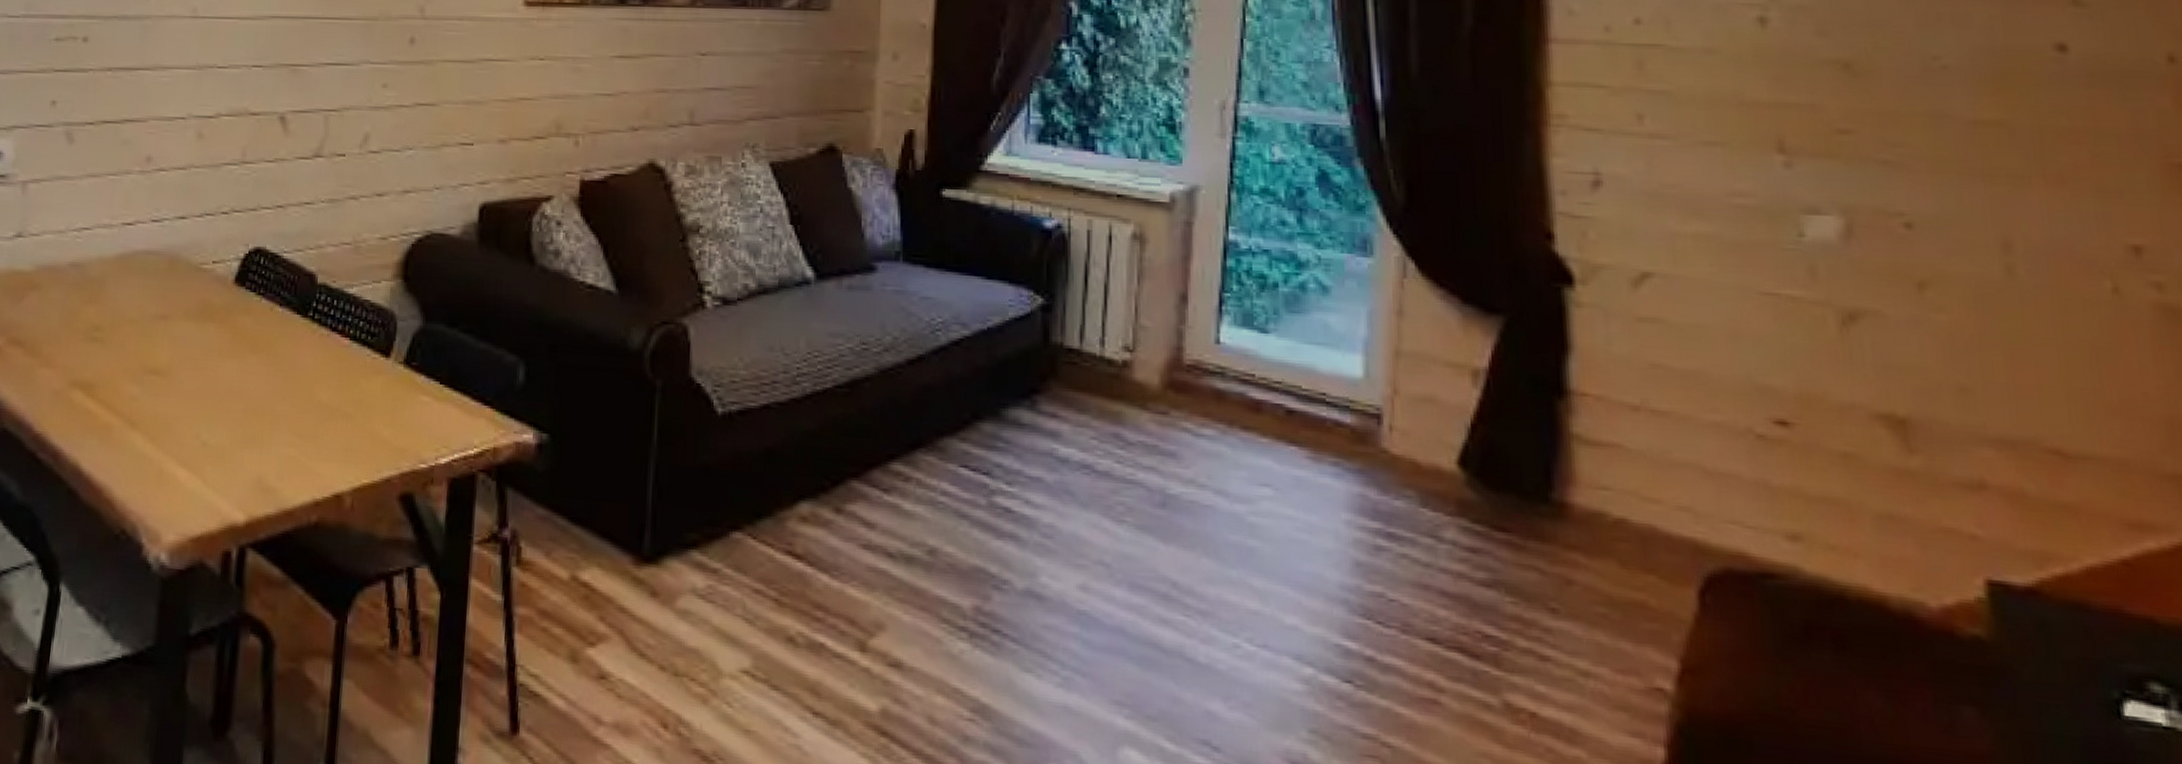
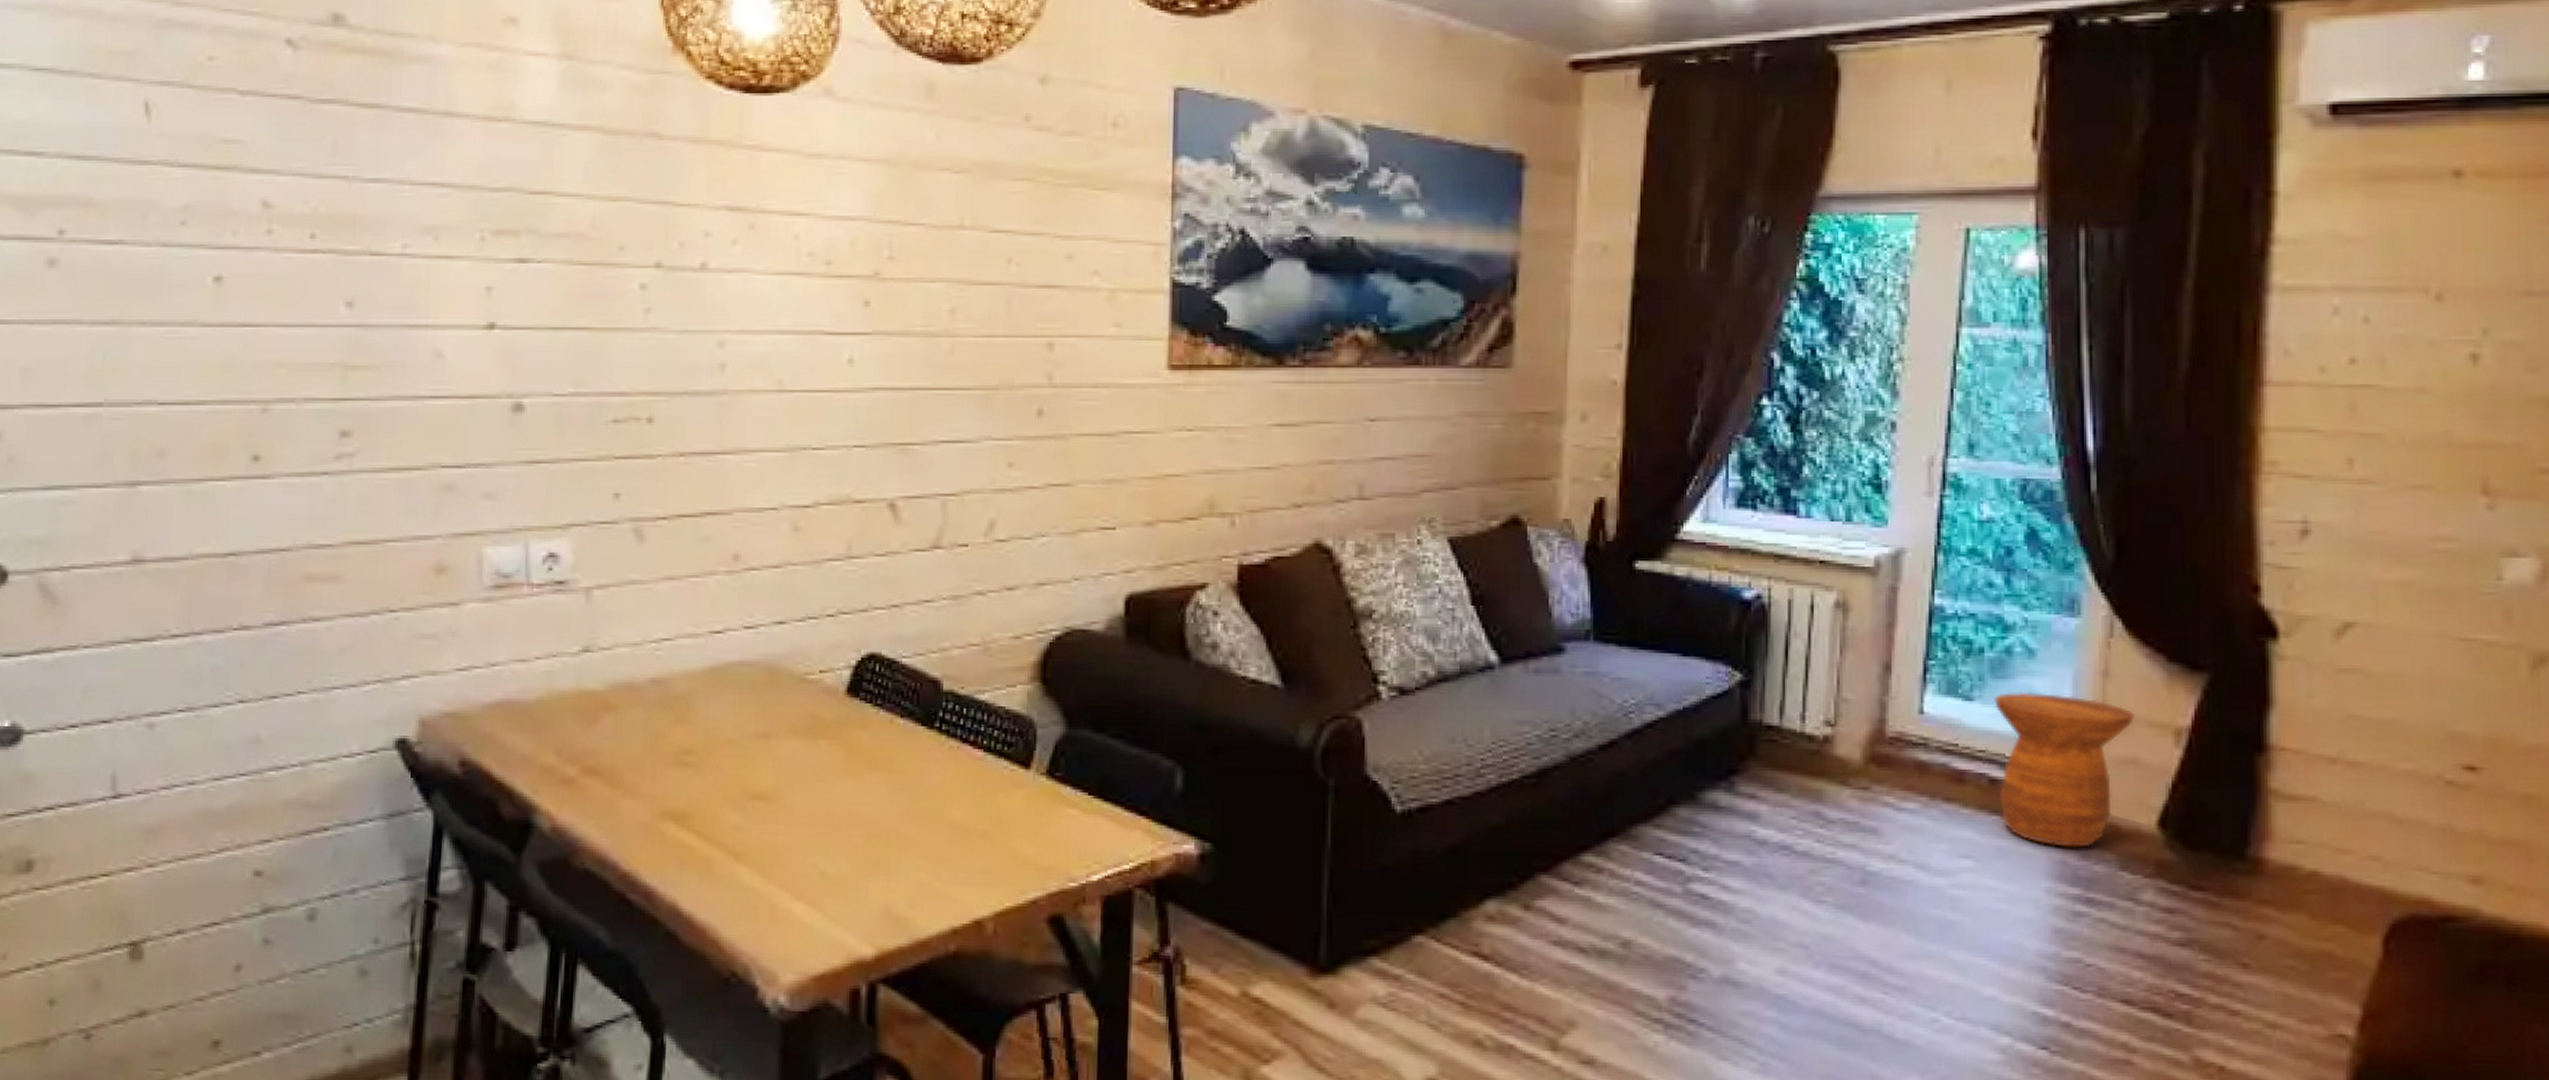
side table: none [1288,326,1430,482] -> present [1993,691,2134,848]

